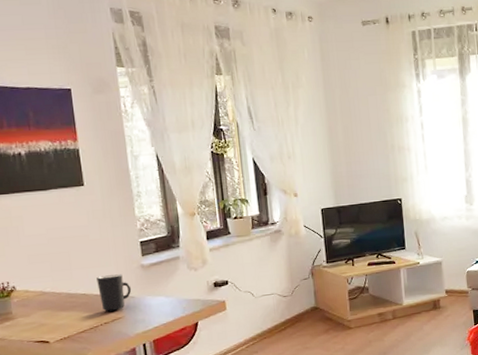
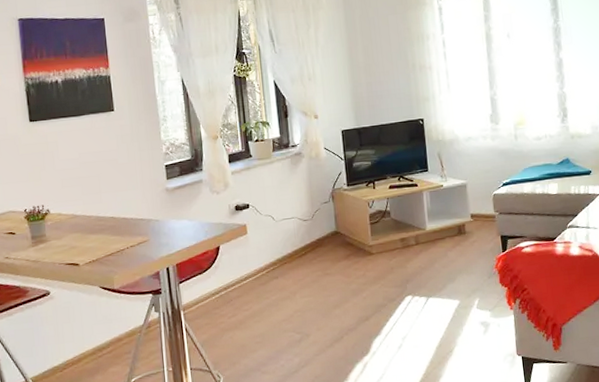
mug: present [97,274,132,312] -> none [124,197,157,235]

